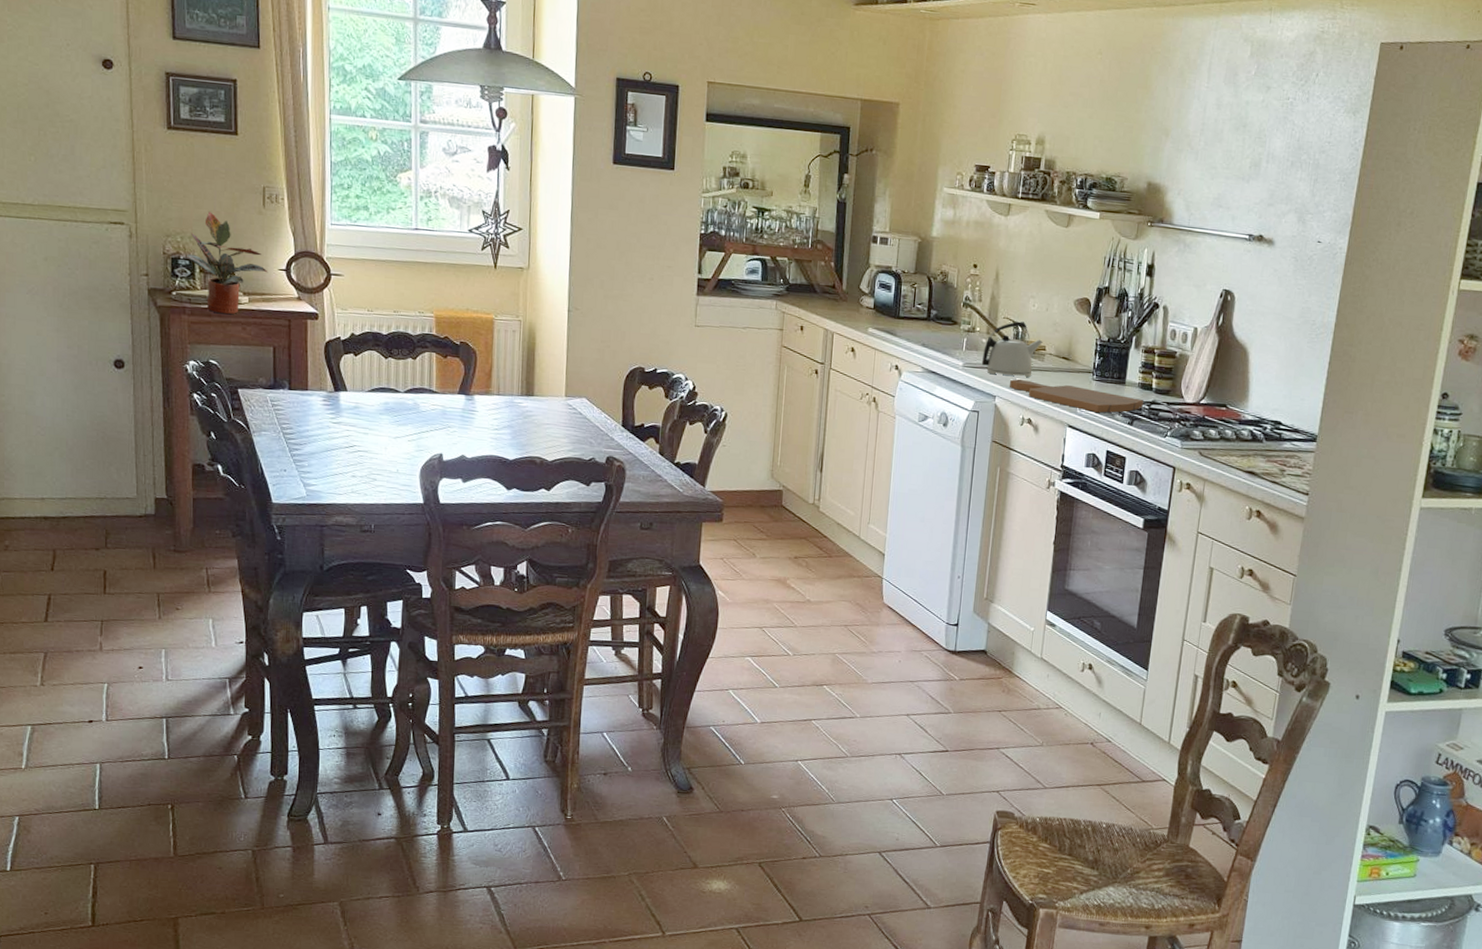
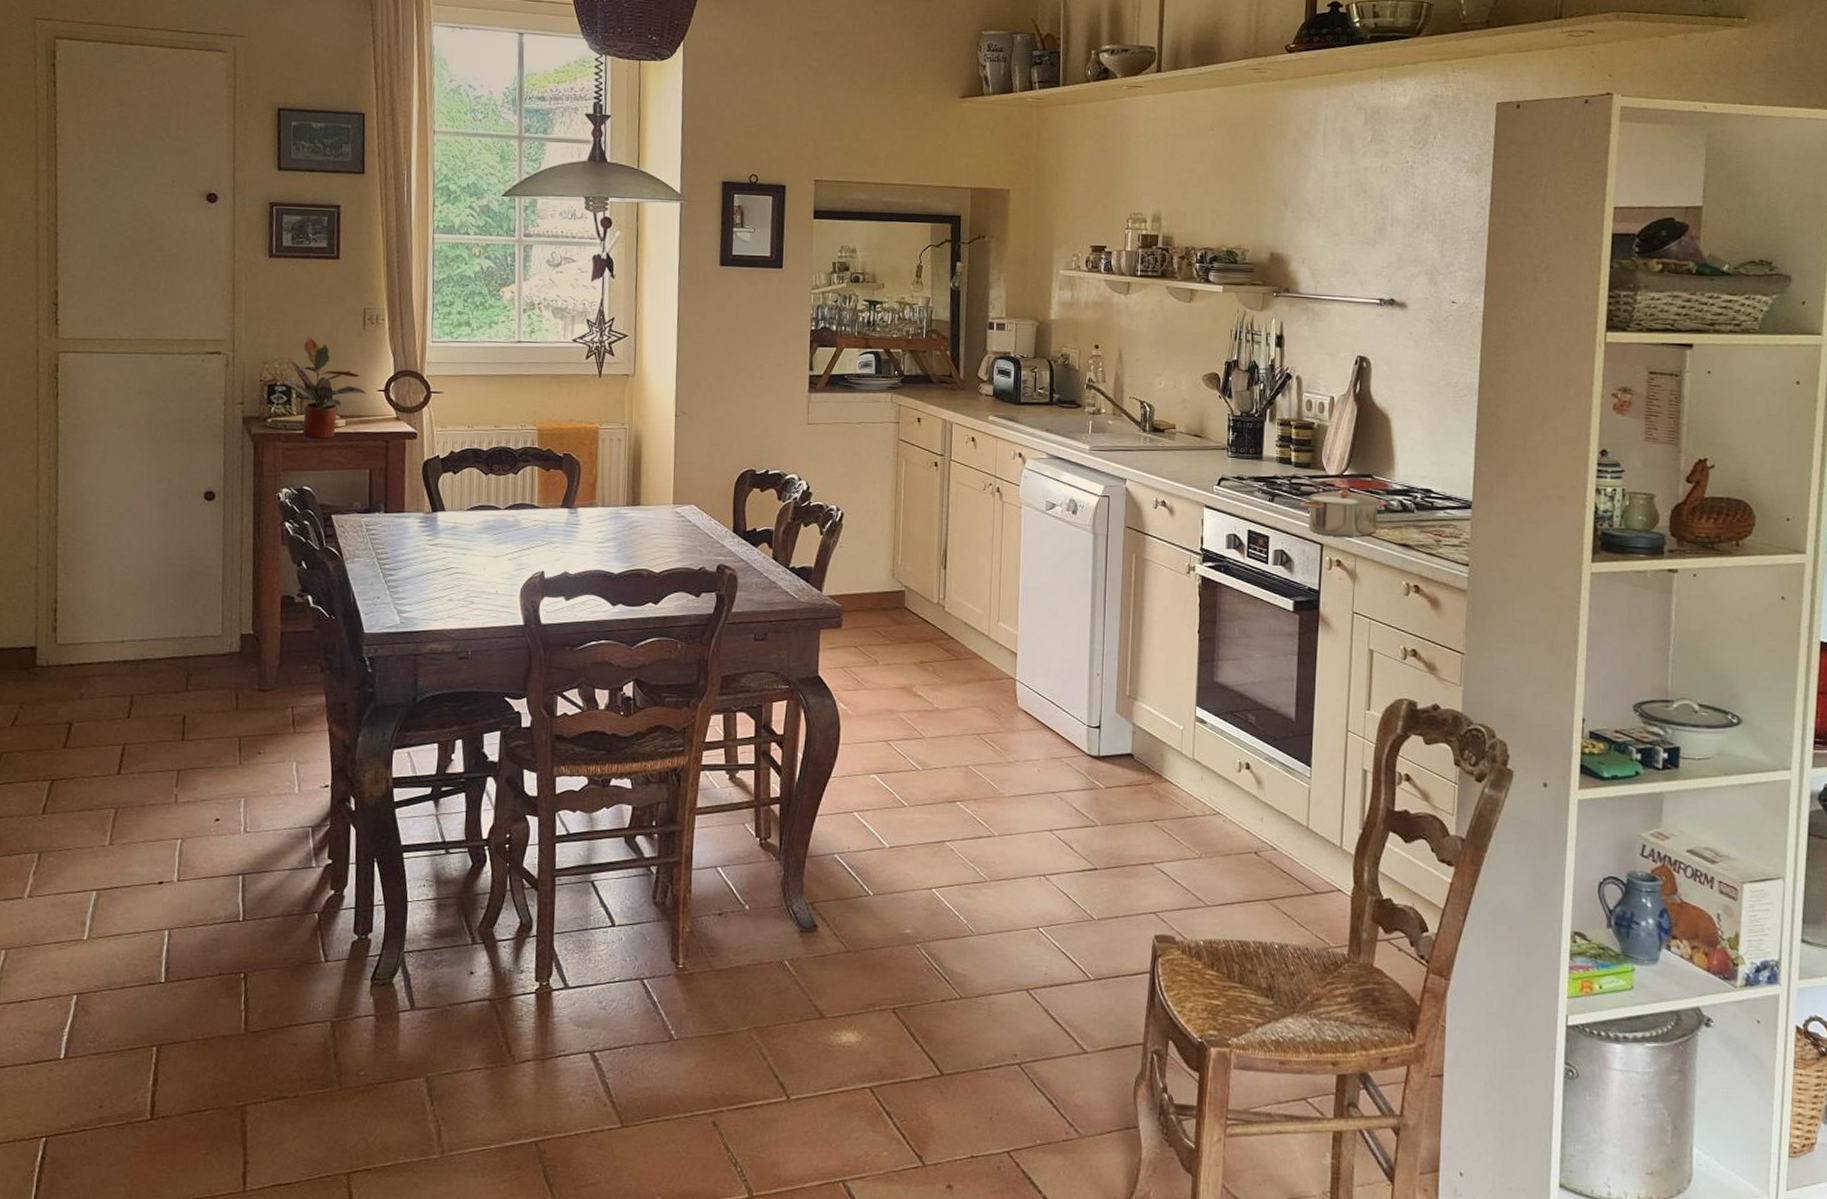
kettle: present [981,321,1043,378] -> none [1109,400,1172,459]
cutting board: present [1010,379,1144,413] -> none [1140,459,1283,491]
cooking pot: none [1157,412,1239,464] -> present [1300,484,1387,538]

